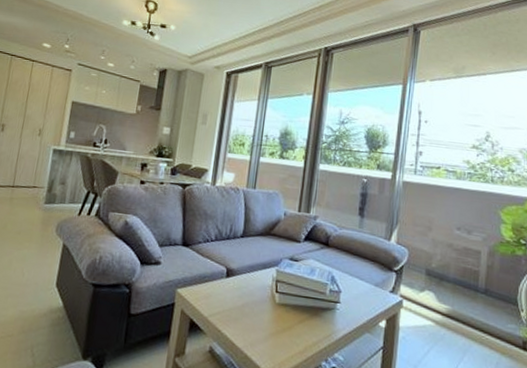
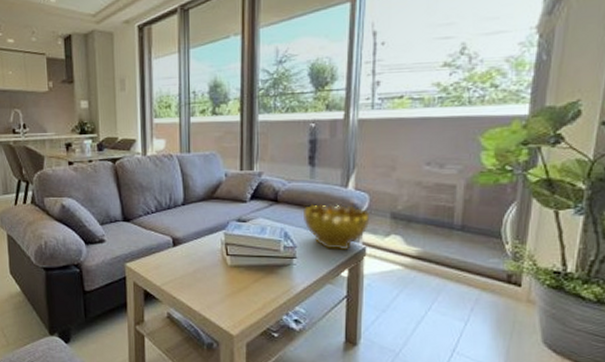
decorative bowl: none [350,252,408,301] -> present [304,204,370,251]

